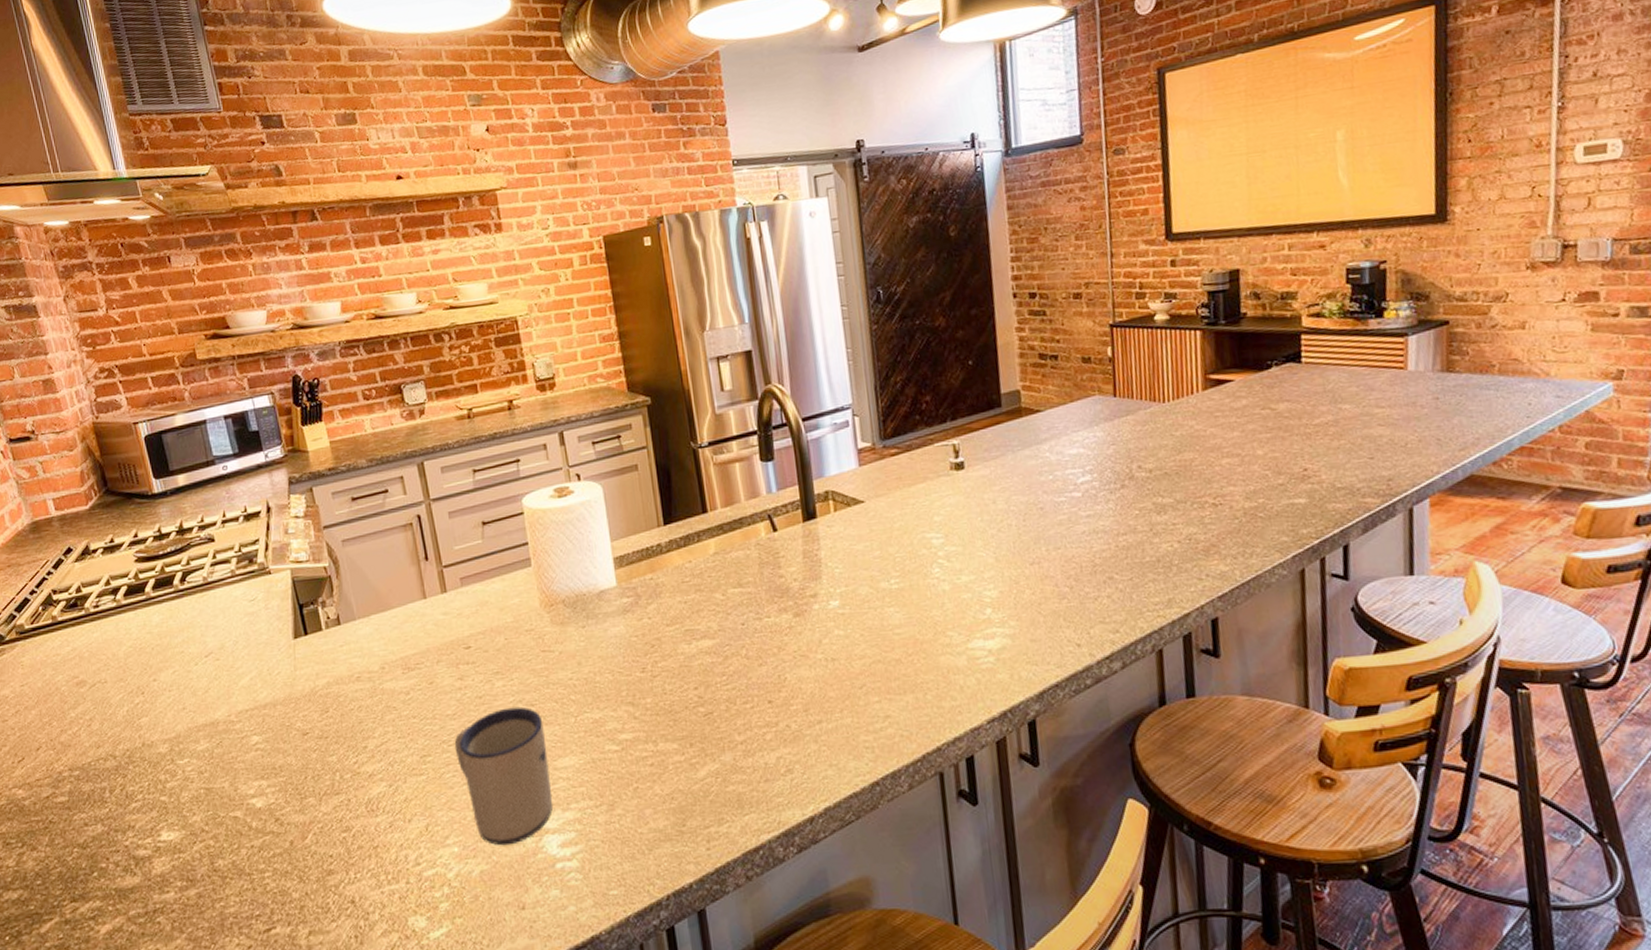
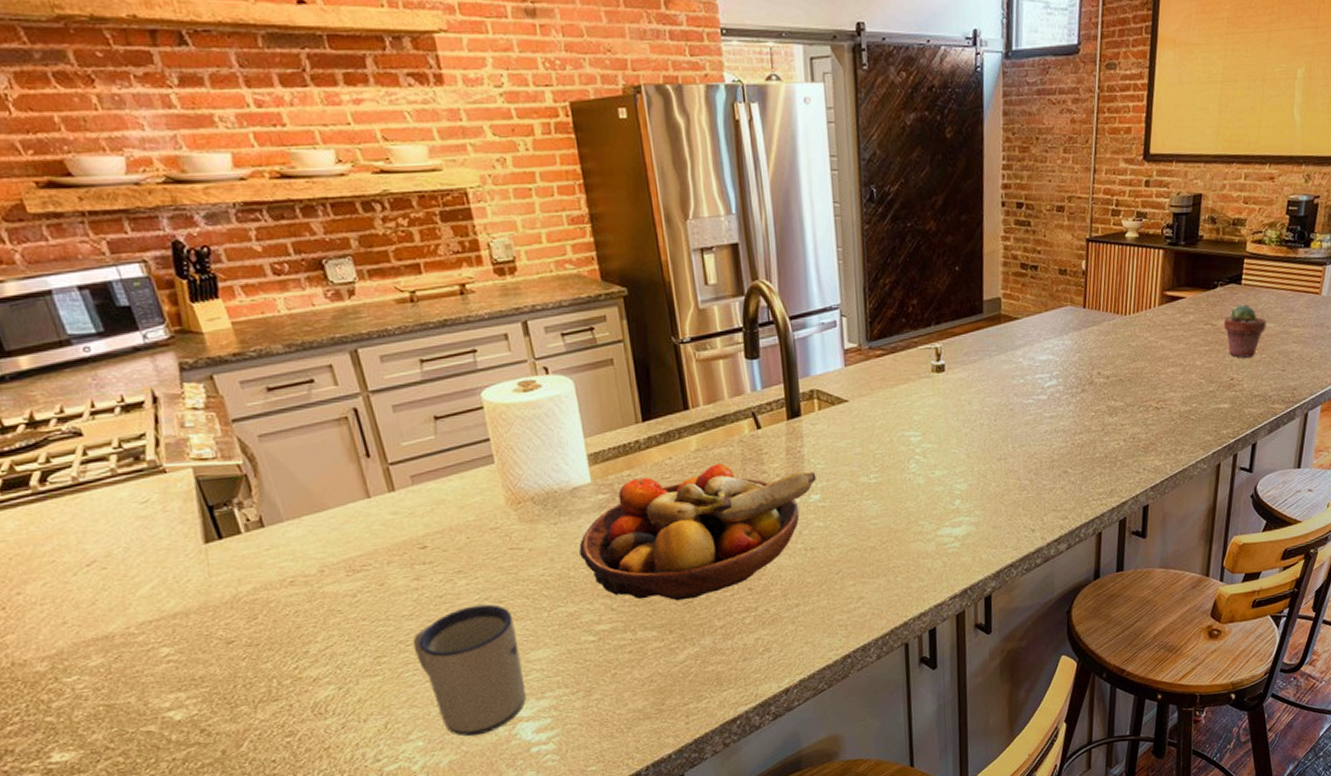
fruit bowl: none [604,567,835,712] -> present [579,463,816,601]
potted succulent: none [1285,384,1341,445] -> present [1223,304,1266,358]

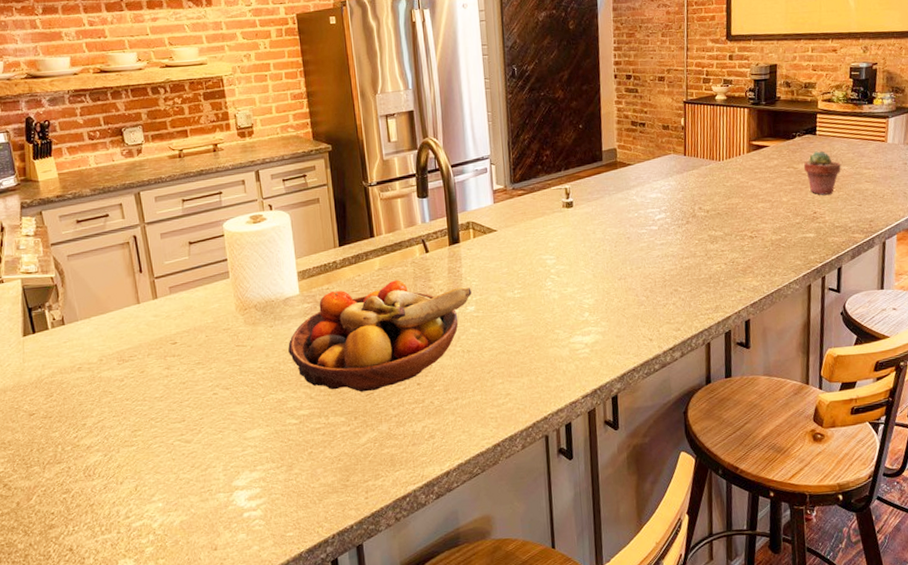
mug: present [413,604,527,737] -> none [161,390,243,501]

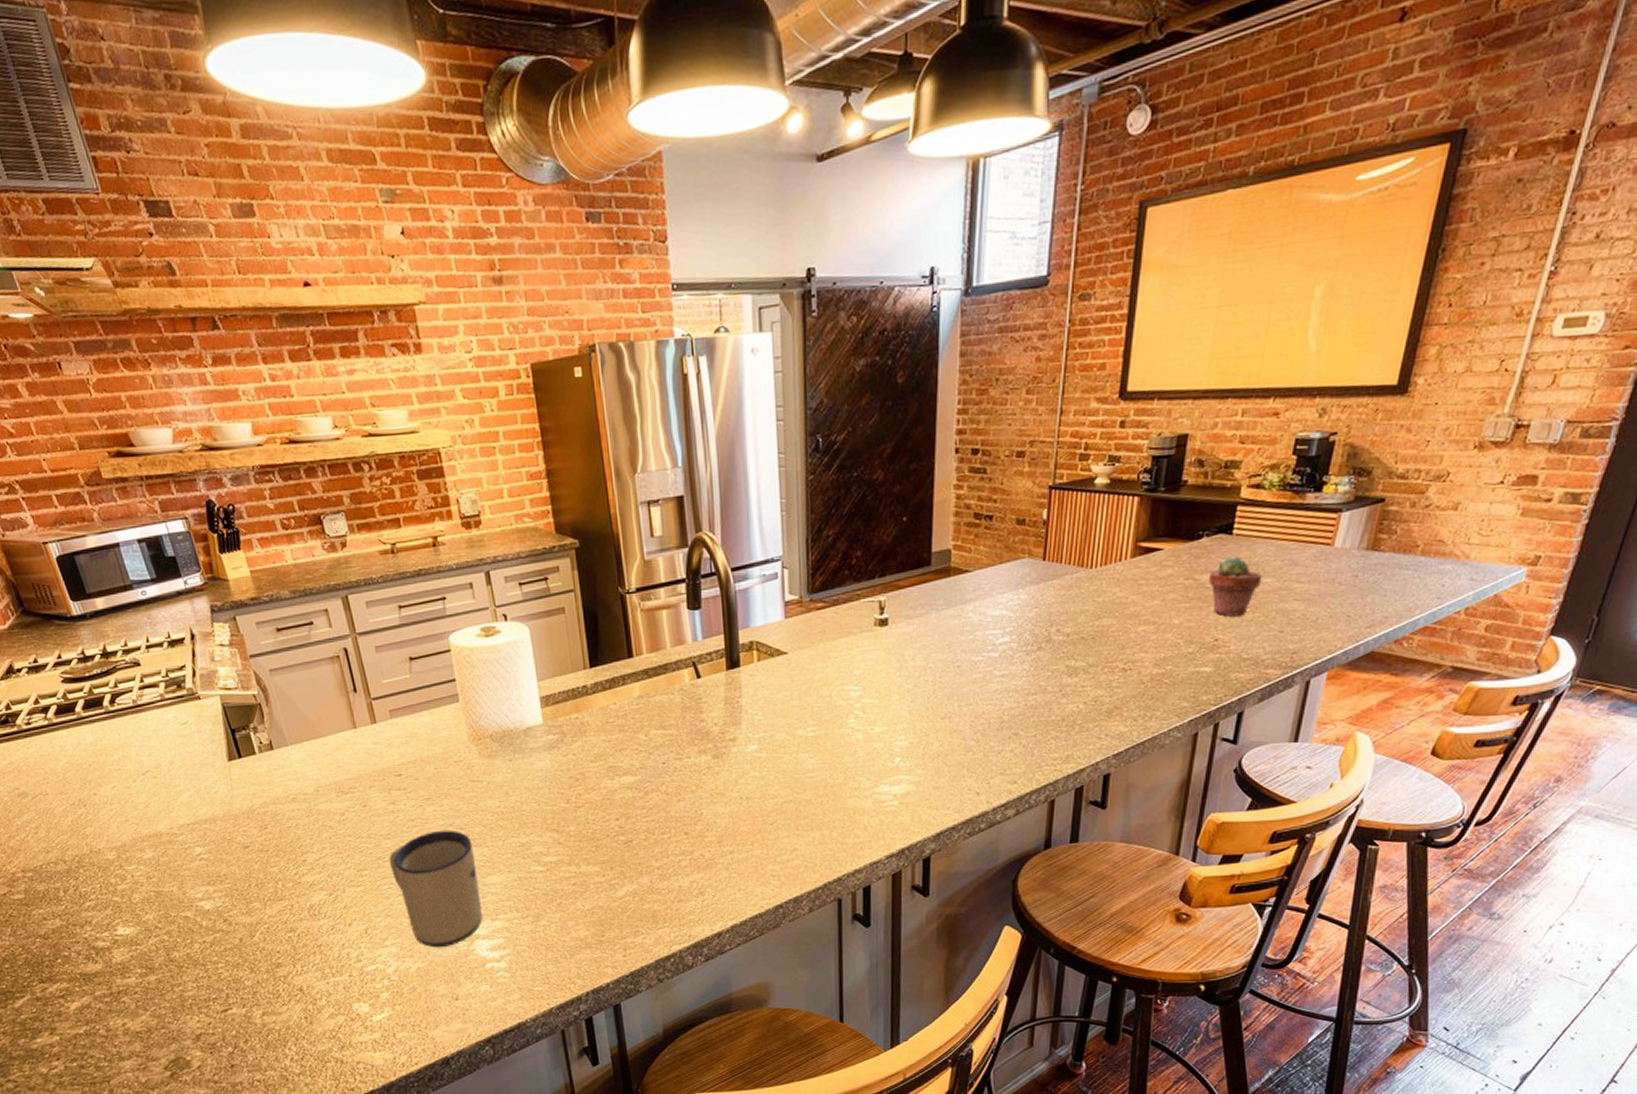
mug: none [161,390,243,501] -> present [389,830,483,948]
fruit bowl: present [288,280,472,392] -> none [531,710,753,840]

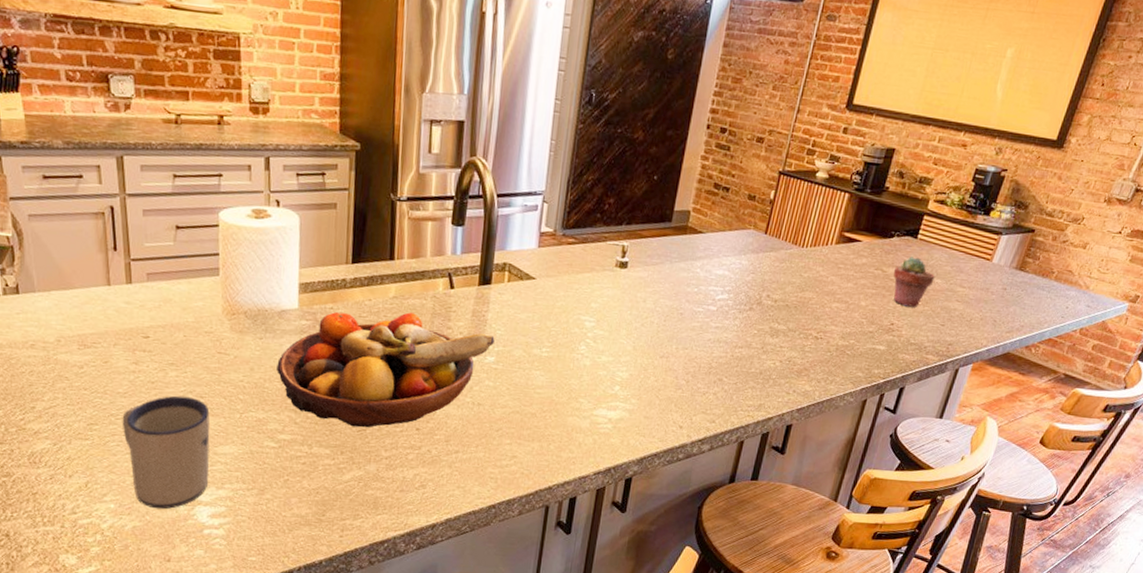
fruit bowl: none [531,710,753,840] -> present [277,312,495,428]

